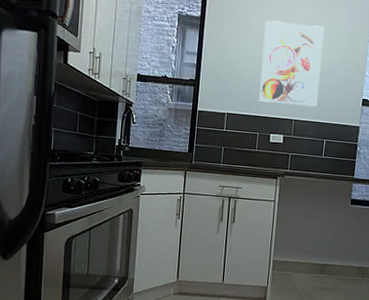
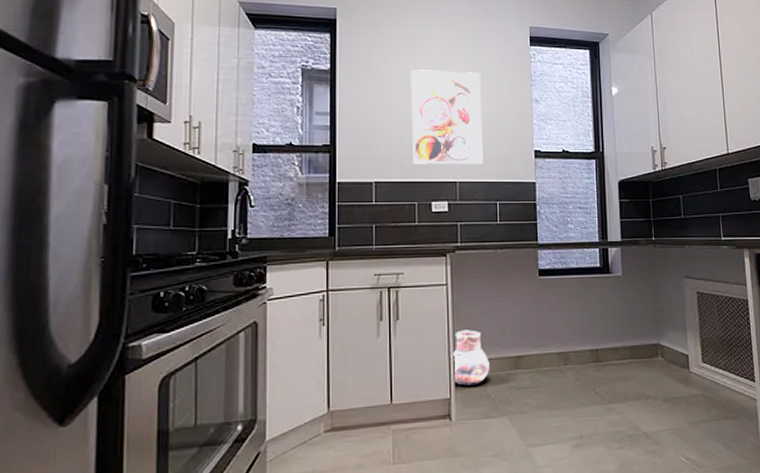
ceramic pot: none [270,237,301,281] -> present [451,329,490,386]

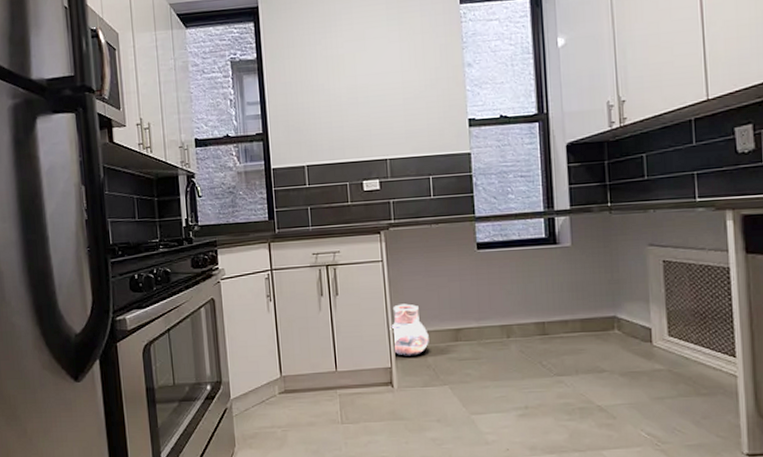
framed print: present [411,69,483,164] -> none [334,42,414,145]

